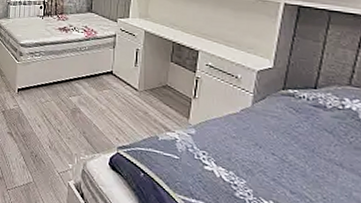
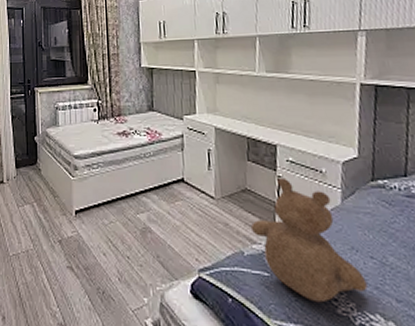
teddy bear: none [167,79,266,186] -> present [250,177,368,303]

